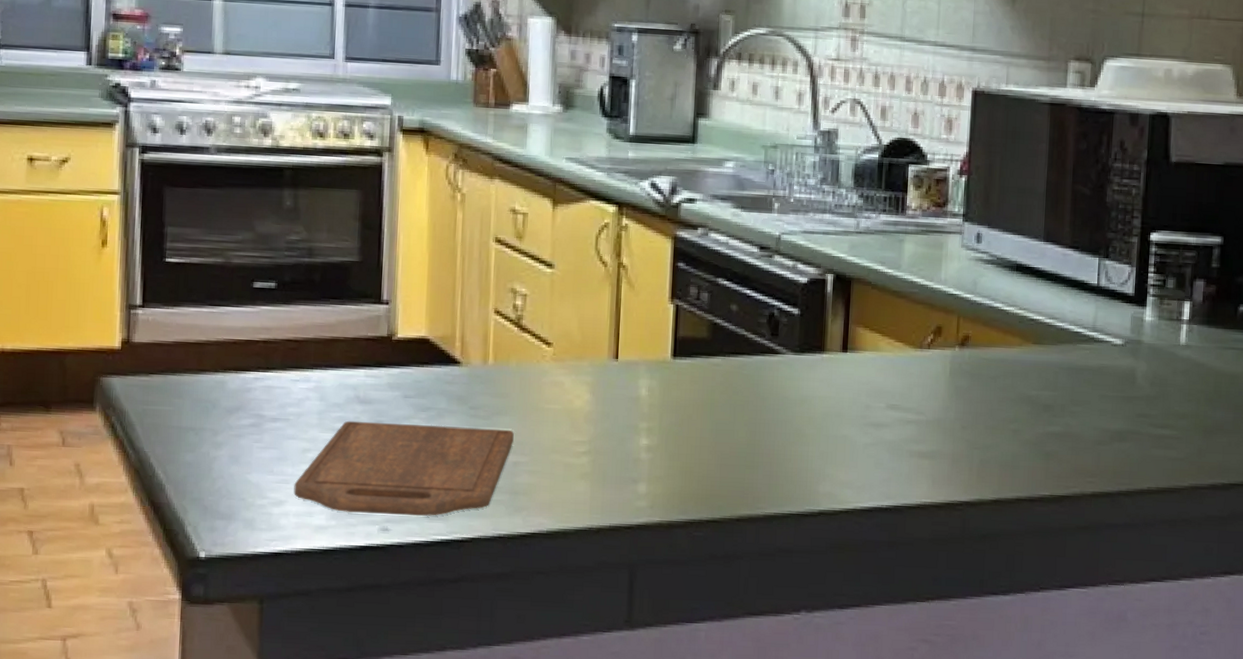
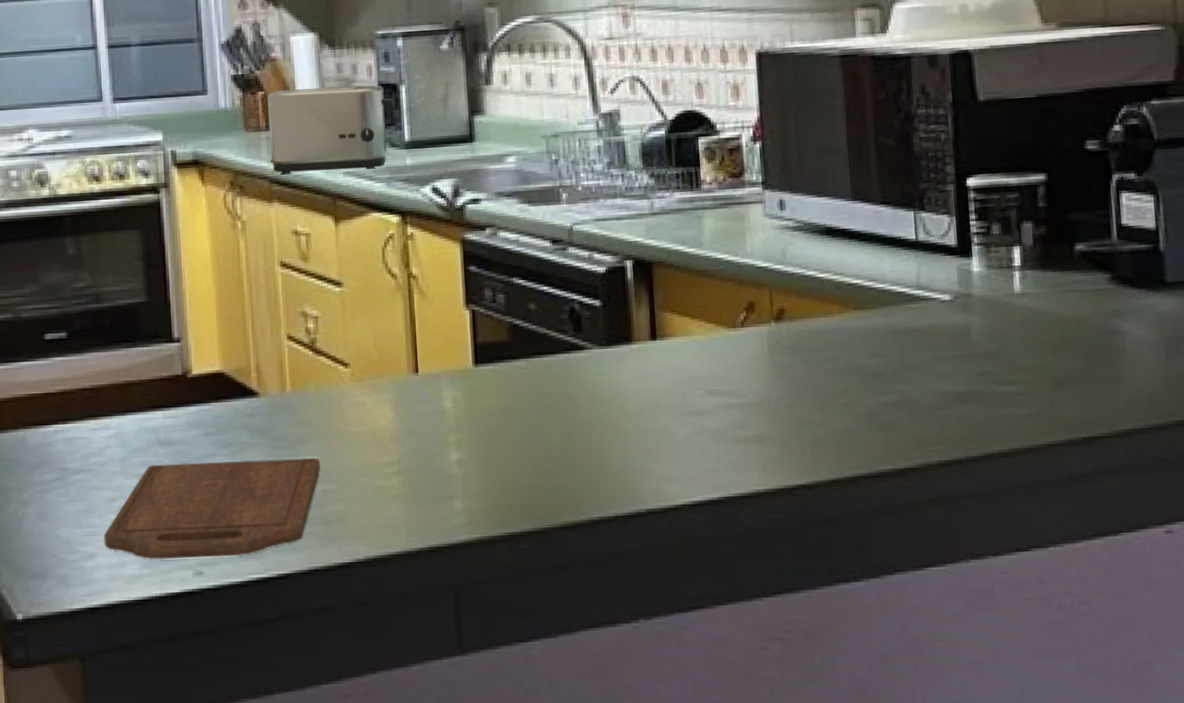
toaster: none [496,69,623,158] -> present [267,84,394,174]

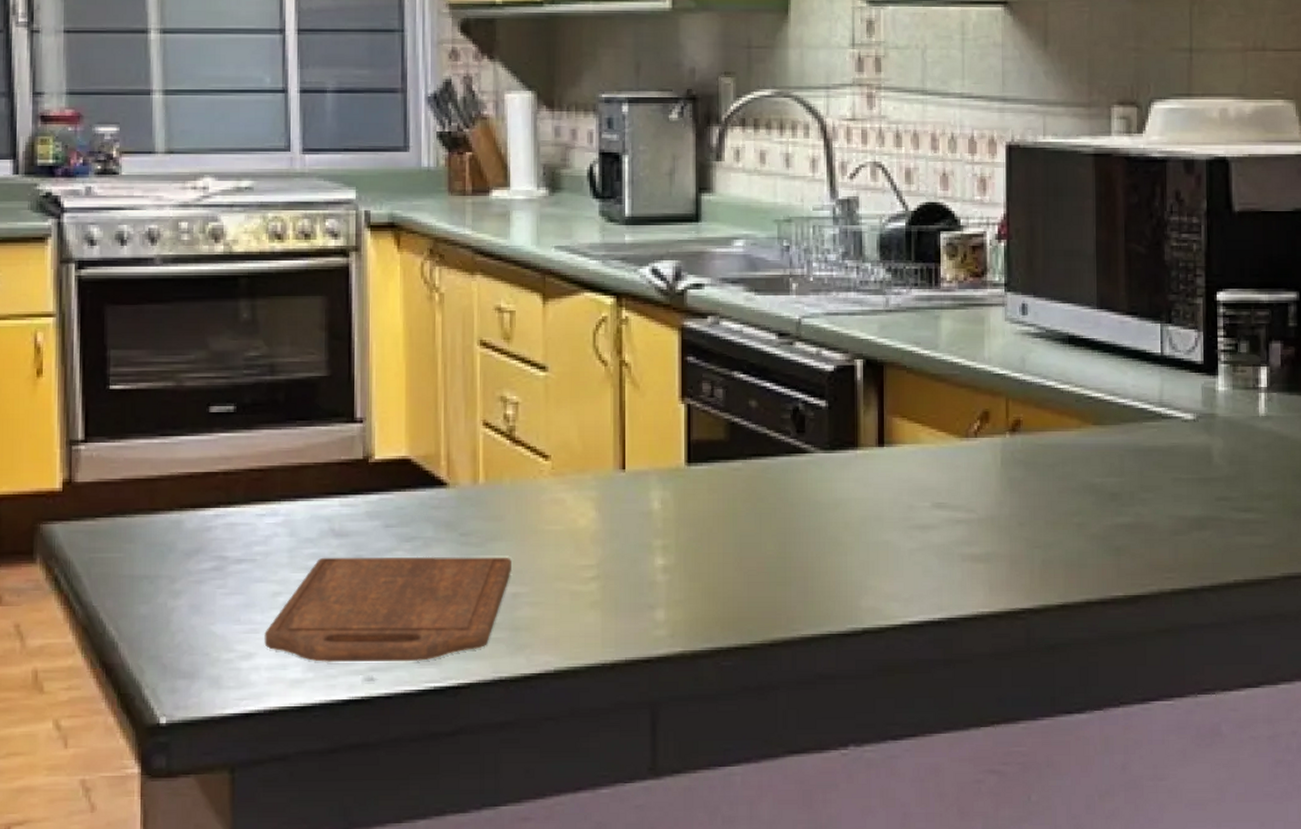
toaster: present [267,84,394,174] -> none [475,151,615,245]

